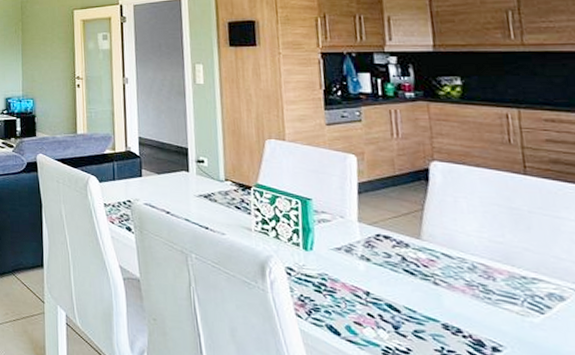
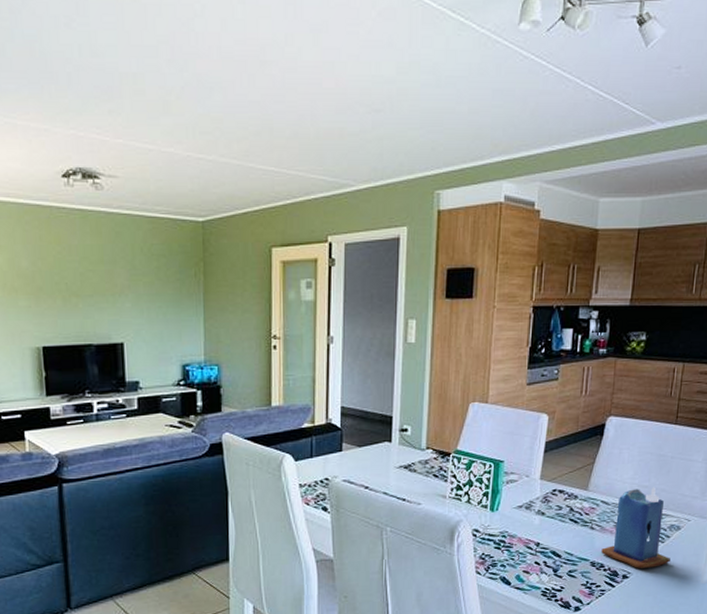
candle: none [454,243,560,344] -> present [601,487,670,568]

